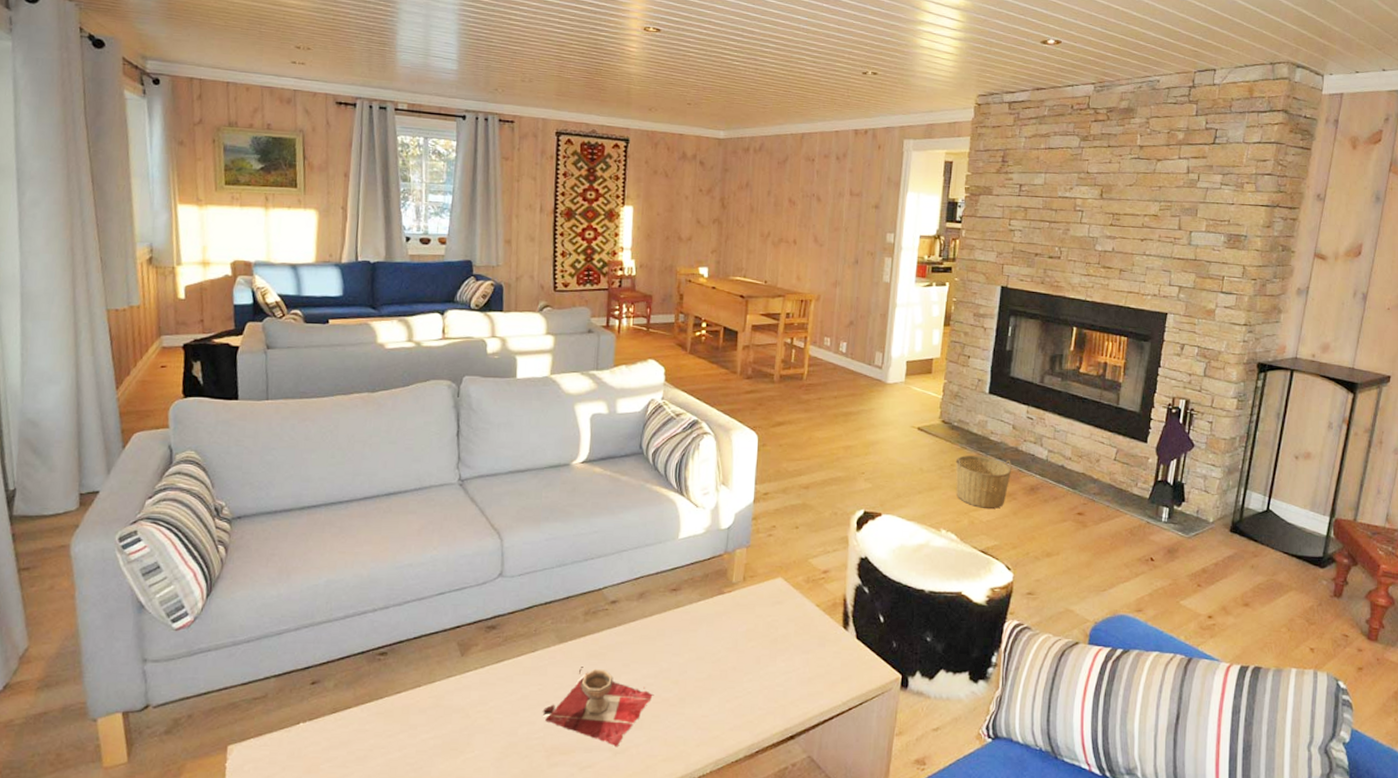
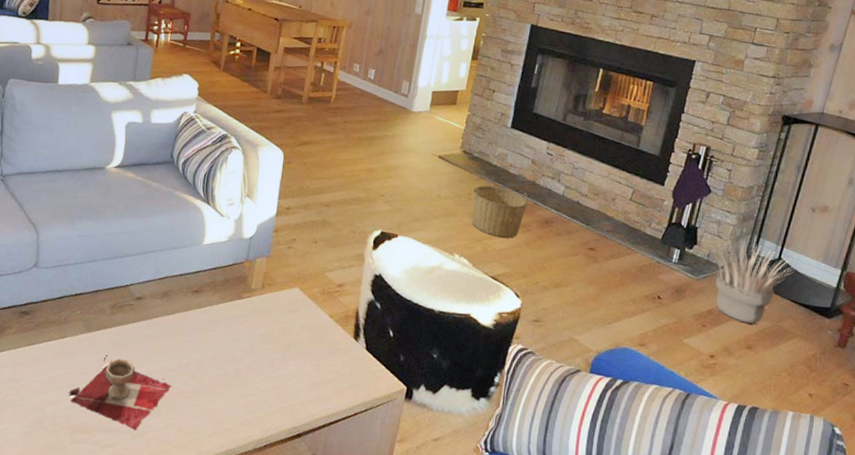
potted plant: none [1194,490,1284,579] -> present [707,236,796,324]

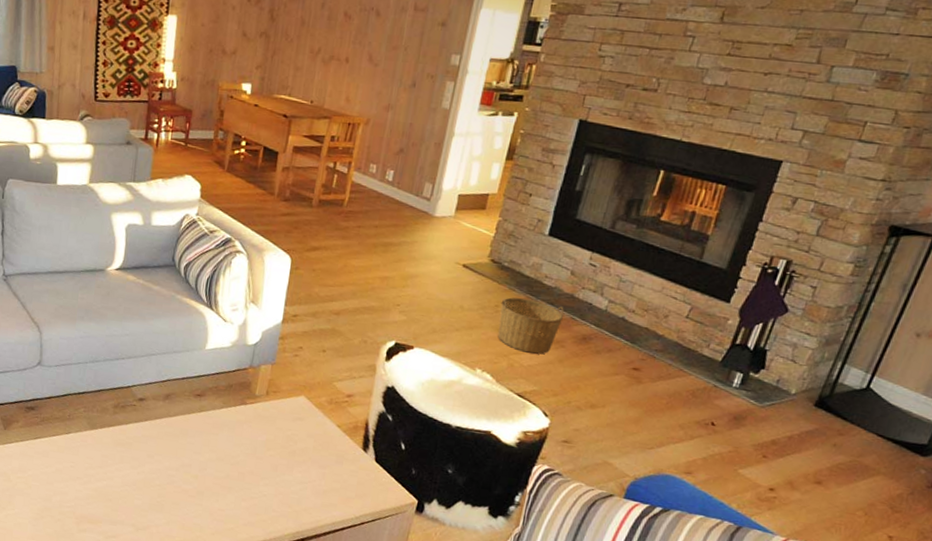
decorative bowl: present [68,355,171,431] -> none [74,452,174,524]
potted plant: present [707,236,796,324] -> none [778,360,888,458]

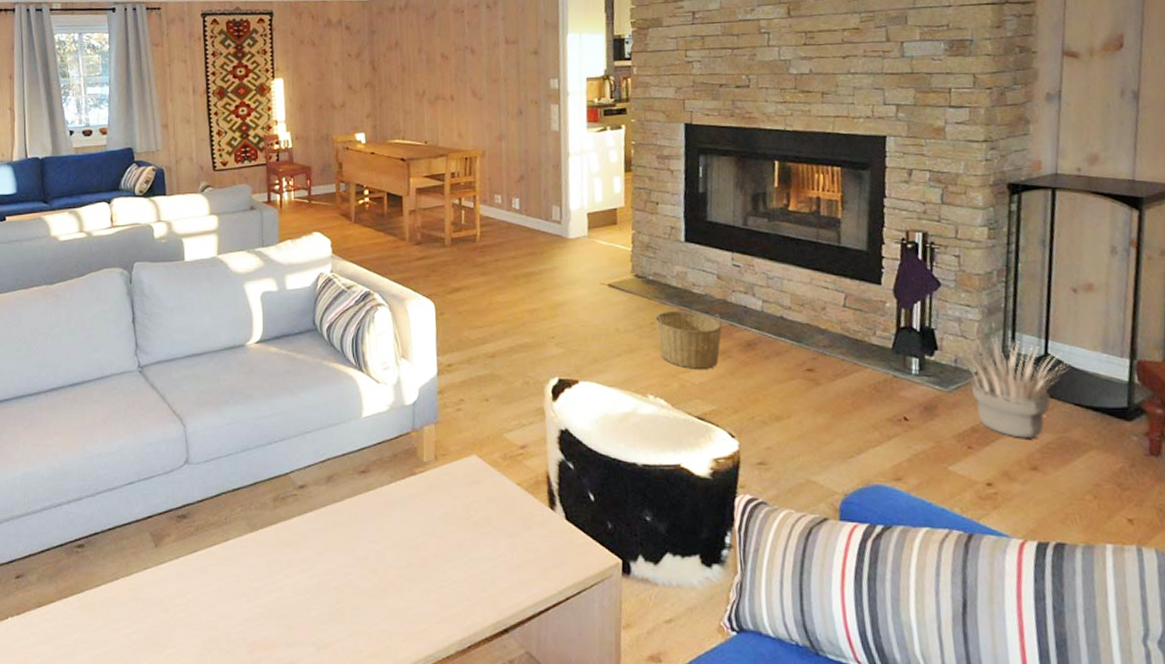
potted plant: none [778,360,888,458] -> present [948,335,1069,438]

